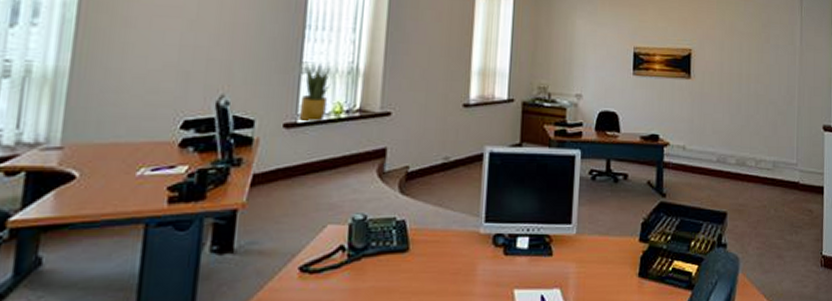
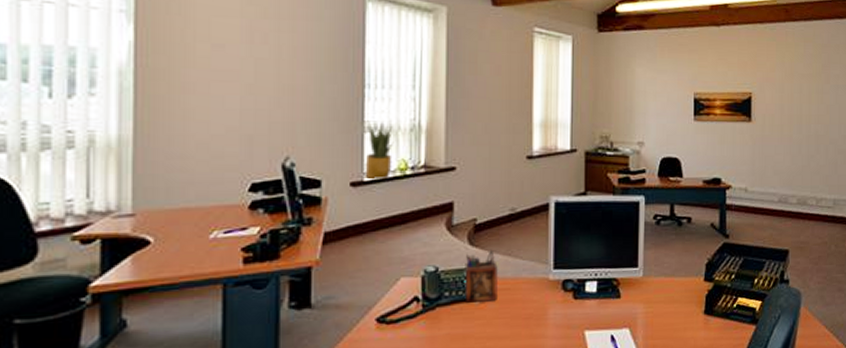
desk organizer: none [392,199,428,254] -> present [464,249,498,303]

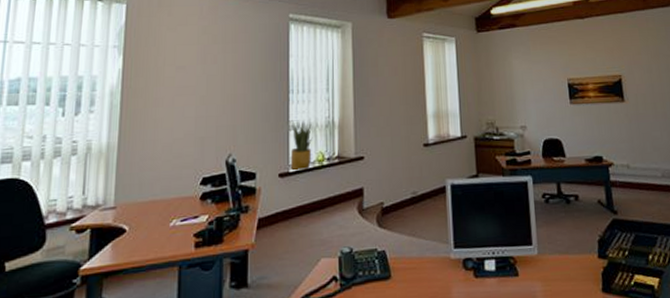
desk organizer: present [464,249,498,303] -> none [375,230,405,282]

